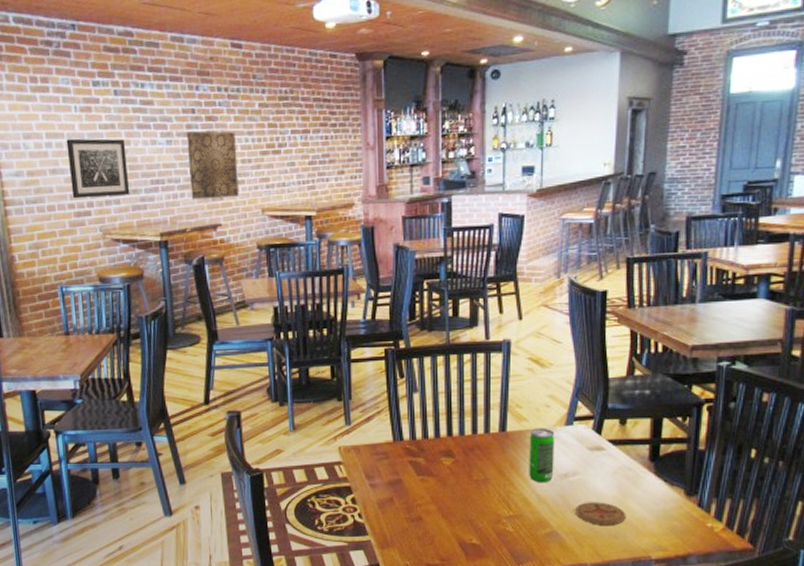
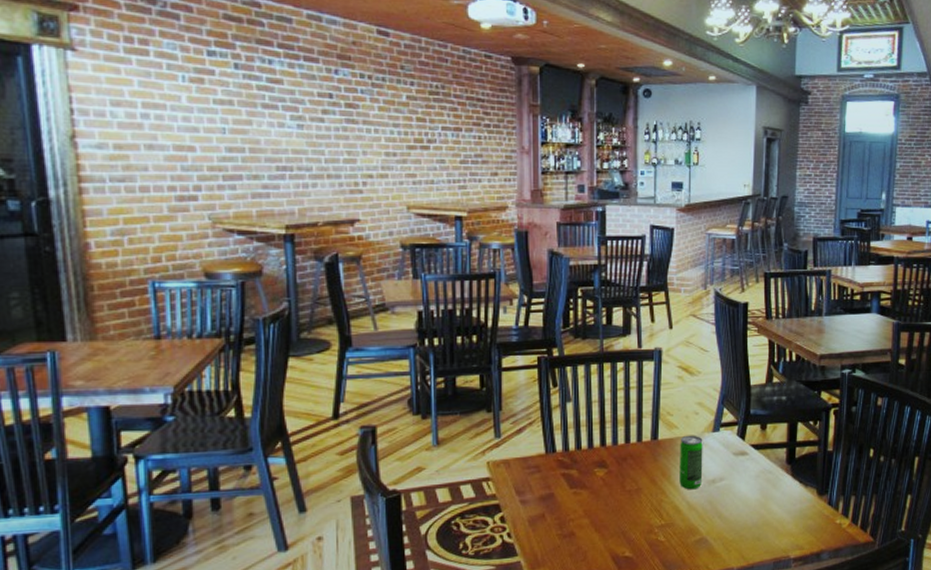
wall art: present [66,138,130,199] -> none [169,111,250,181]
wall art: present [186,131,239,200] -> none [321,117,381,192]
coaster: present [574,502,626,525] -> none [722,505,768,529]

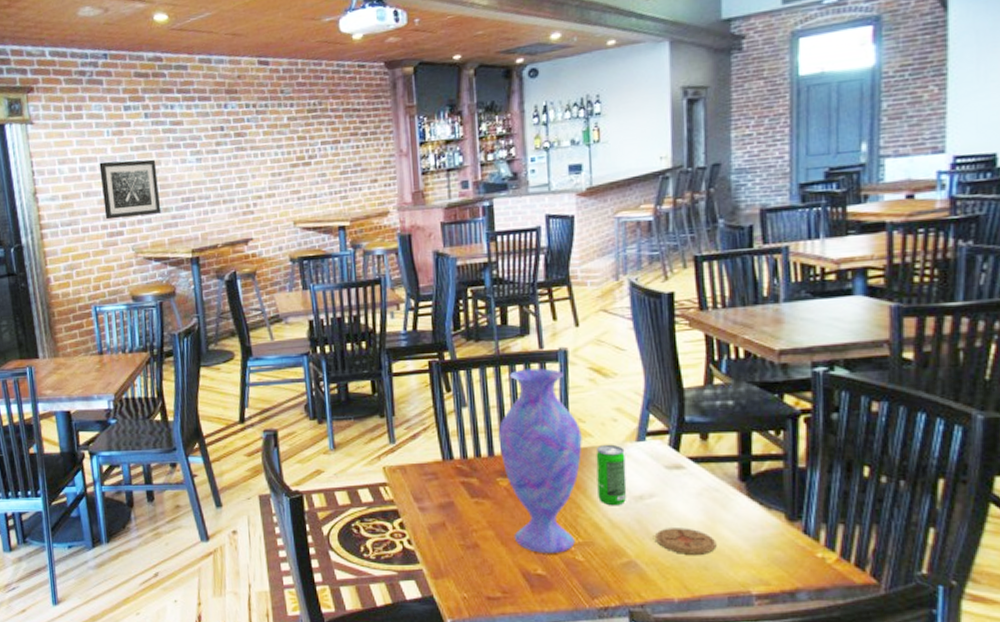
wall art: none [169,111,250,181] -> present [99,159,162,220]
vase: none [598,366,669,537] -> present [498,368,582,553]
coaster: none [722,505,768,529] -> present [654,528,717,554]

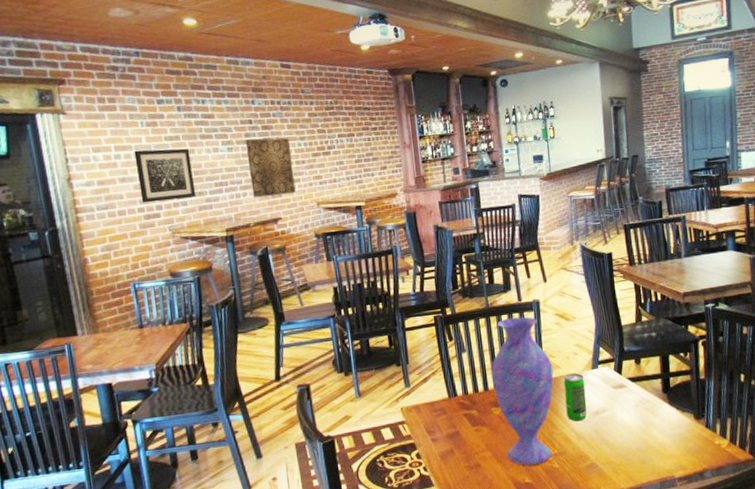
wall art: none [215,146,270,216] -> present [245,138,296,198]
coaster: present [654,528,717,554] -> none [608,432,651,453]

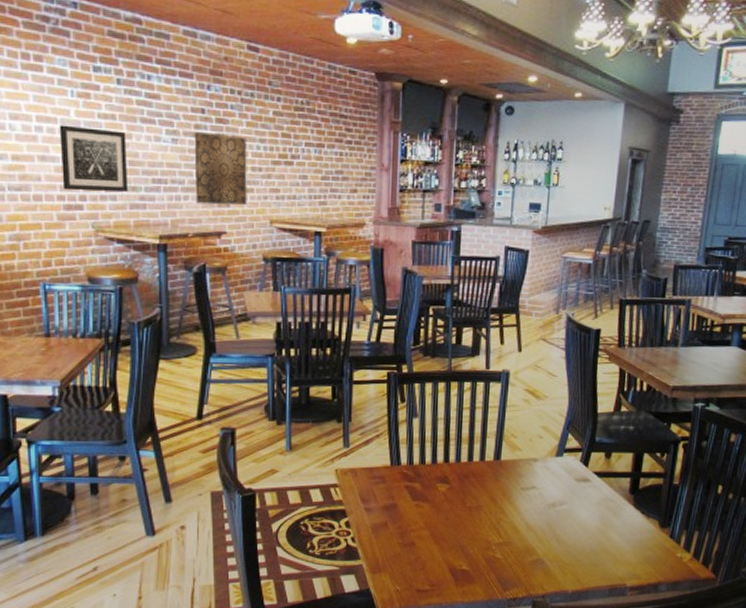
vase: present [490,316,554,466] -> none [442,386,513,551]
beverage can: present [563,373,588,422] -> none [519,458,546,512]

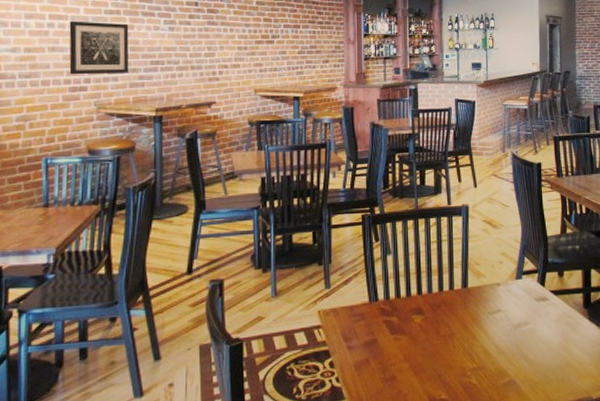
wall art: present [194,132,247,205] -> none [188,21,234,80]

